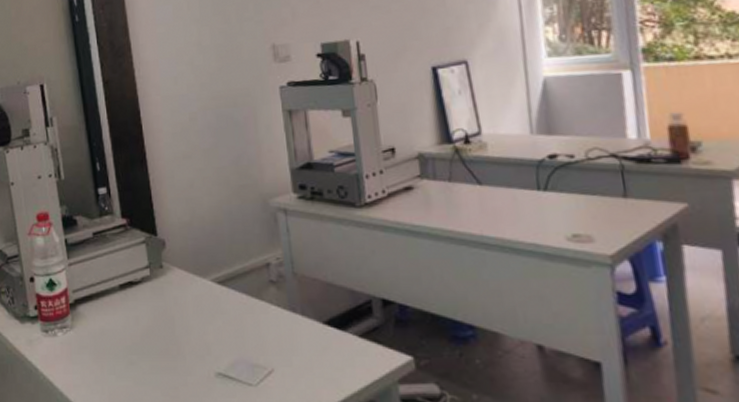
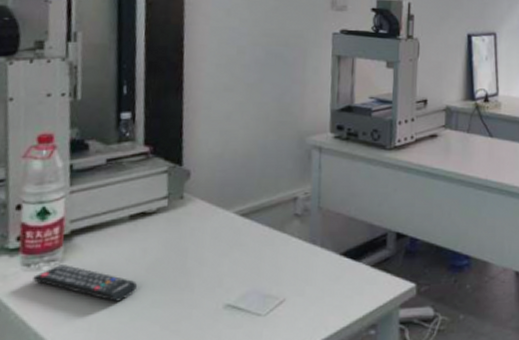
remote control: none [52,331,136,367] -> present [33,265,138,302]

